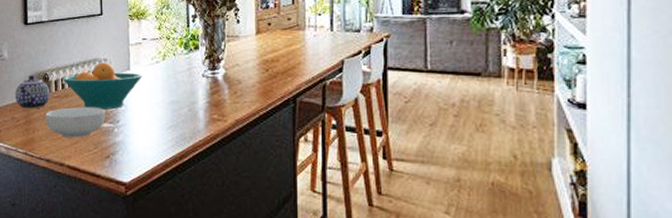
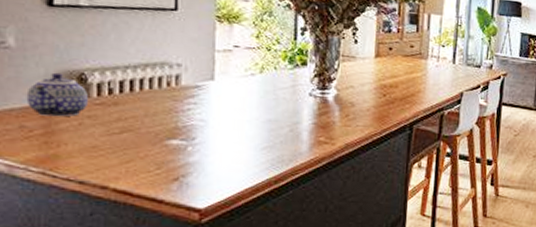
cereal bowl: present [45,106,106,138] -> none [79,118,176,156]
fruit bowl: present [62,62,143,109] -> none [110,67,232,124]

